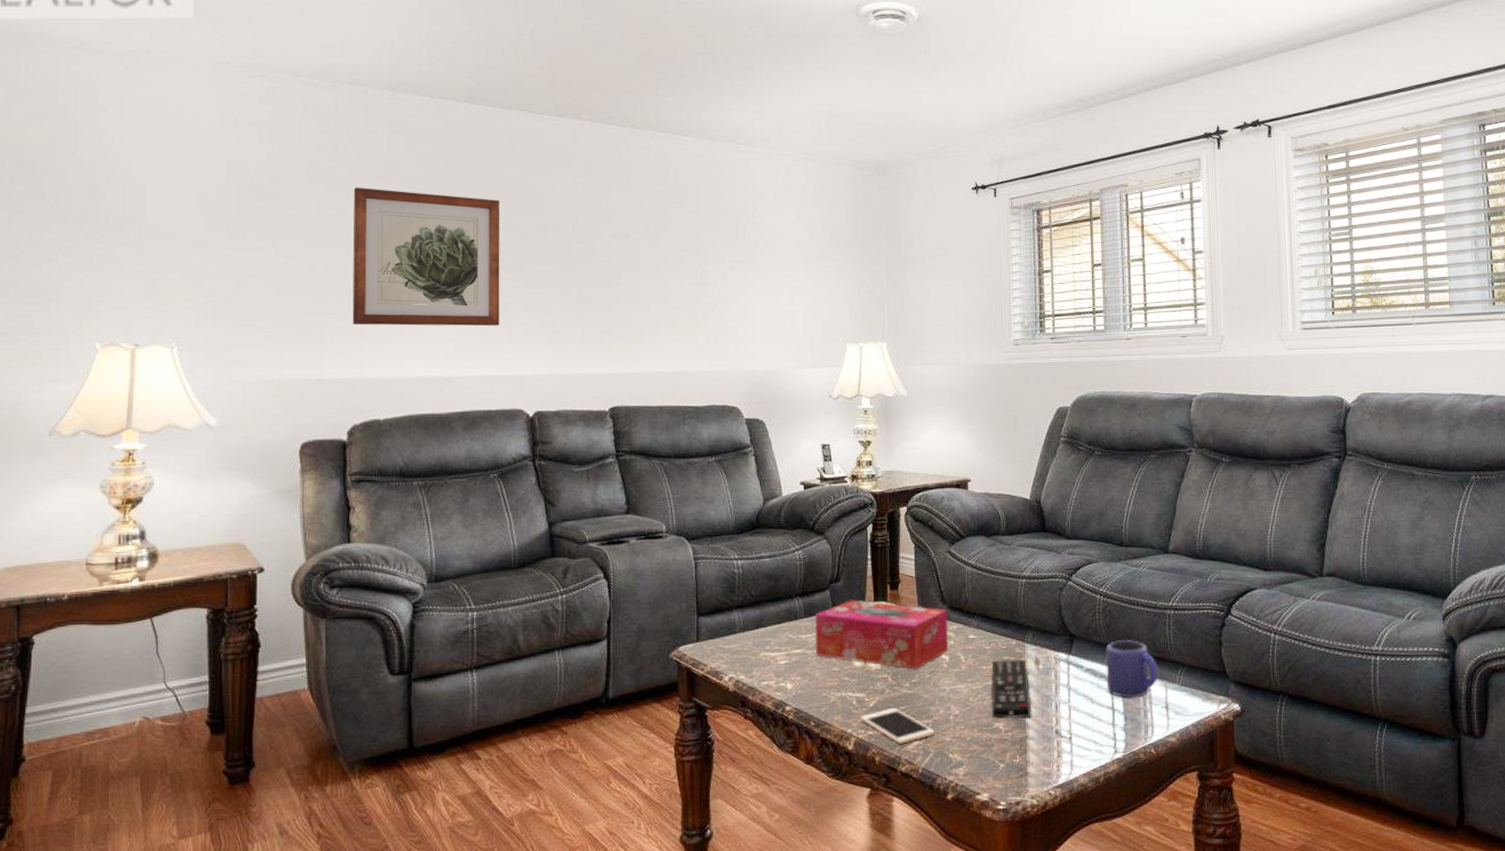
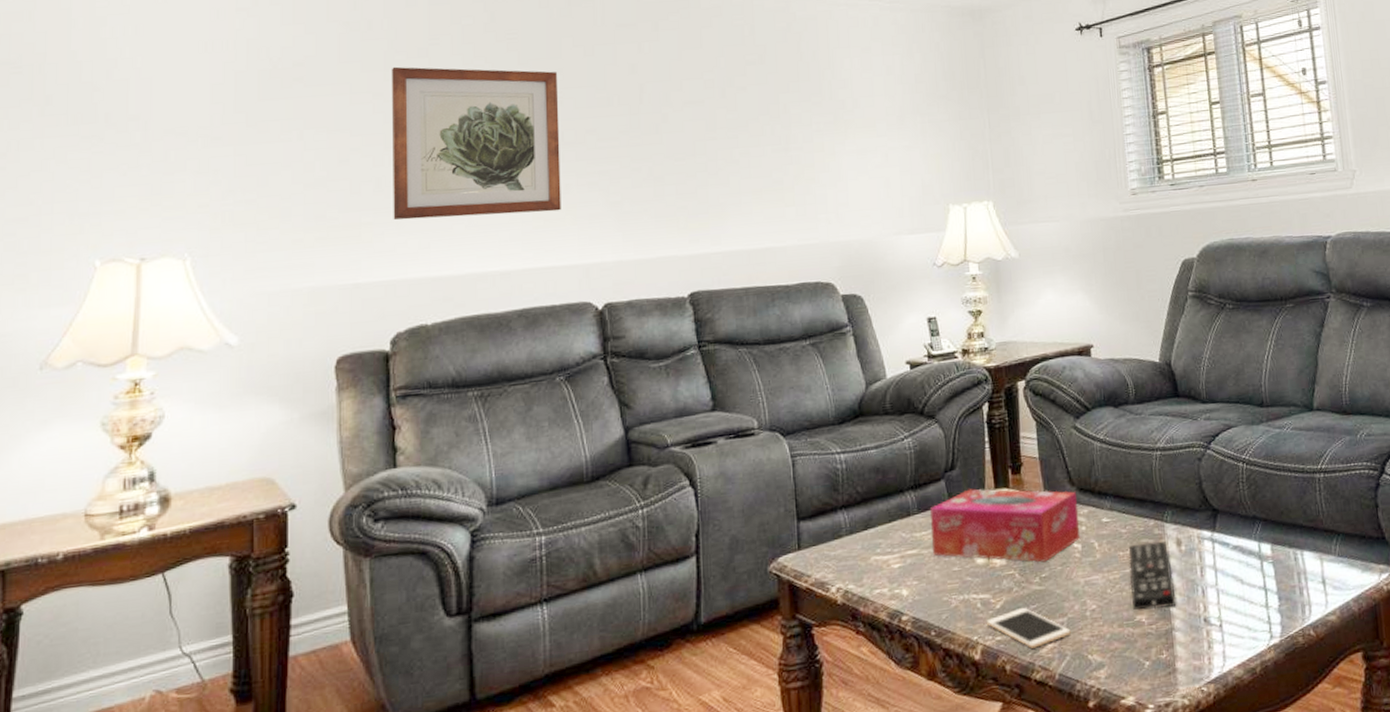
mug: present [1105,639,1158,697] -> none [1252,510,1312,575]

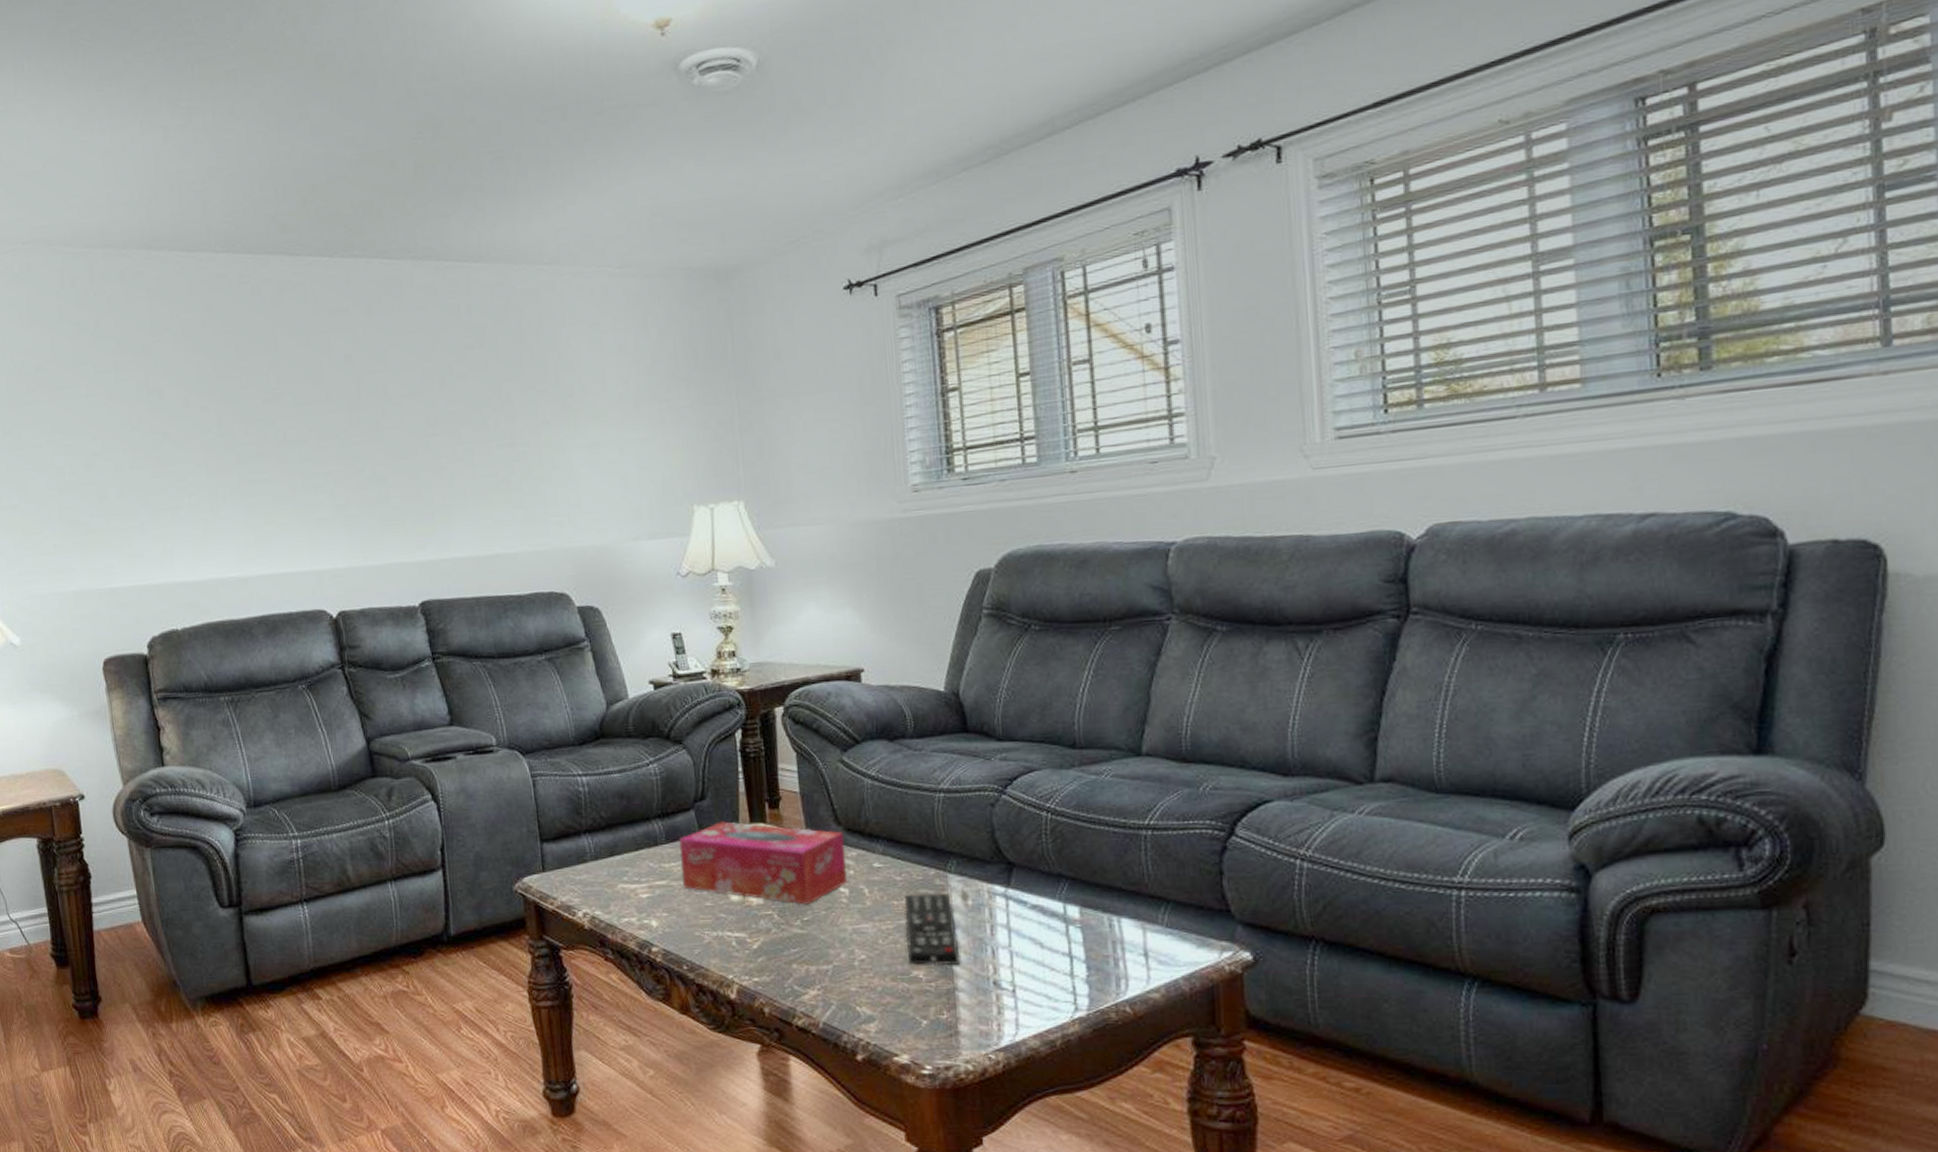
wall art: present [391,66,561,220] -> none [120,365,290,525]
cell phone: present [986,607,1071,649] -> none [742,950,837,993]

